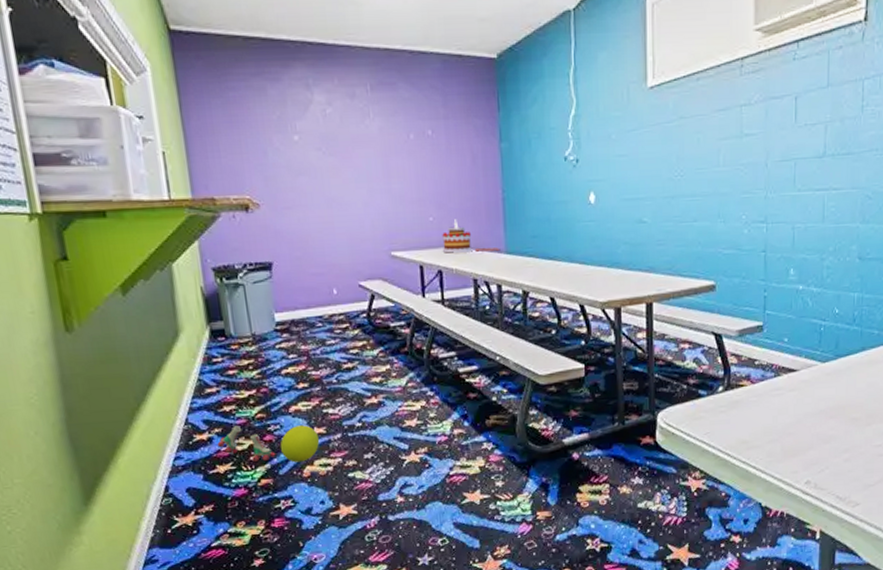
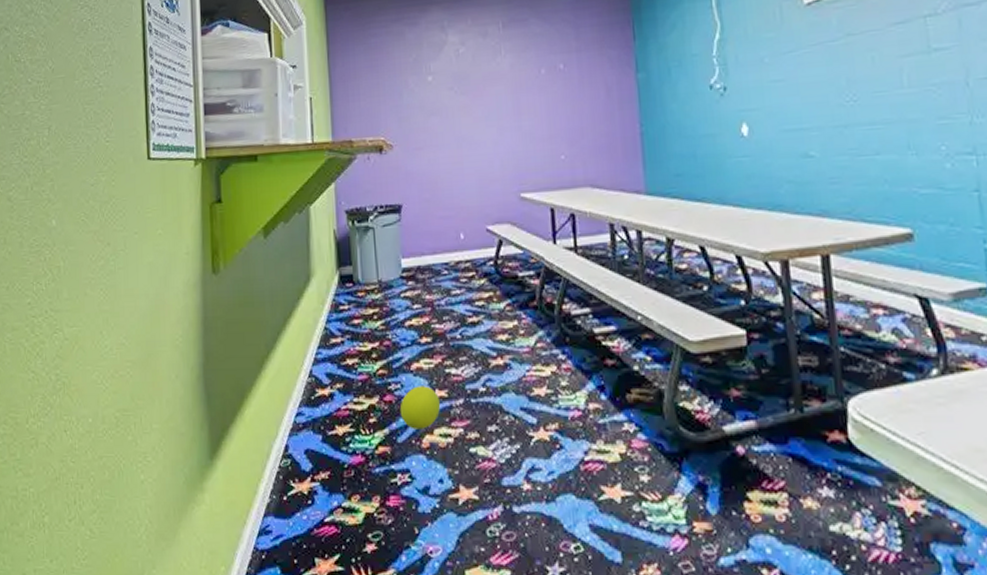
roller skate: present [217,426,276,462] -> none [338,382,395,426]
birthday cake: present [442,219,500,254] -> none [574,157,640,195]

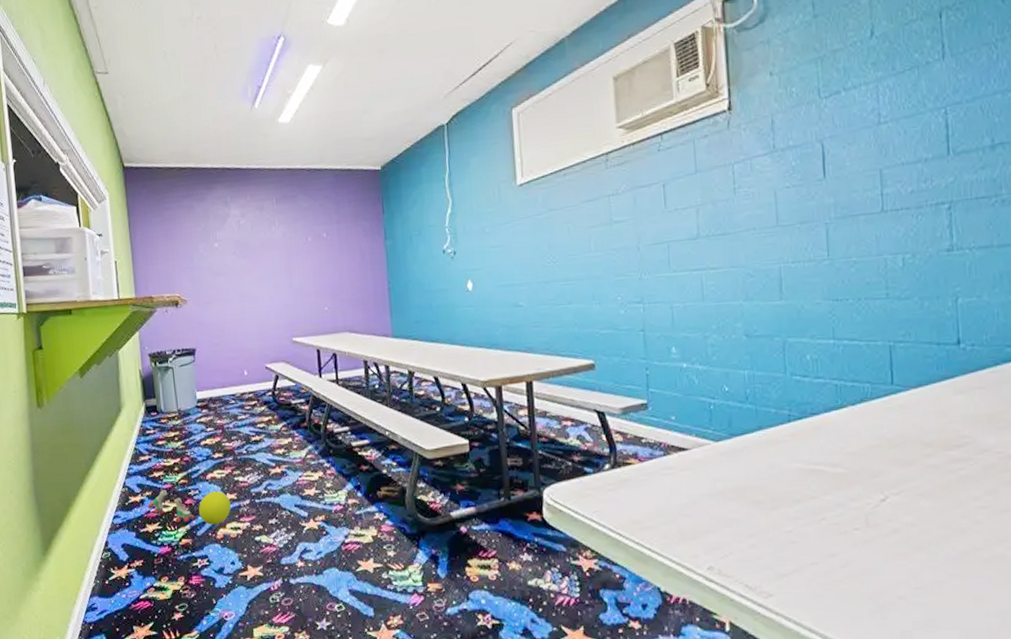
roller skate: none [338,382,395,426] -> present [148,490,195,523]

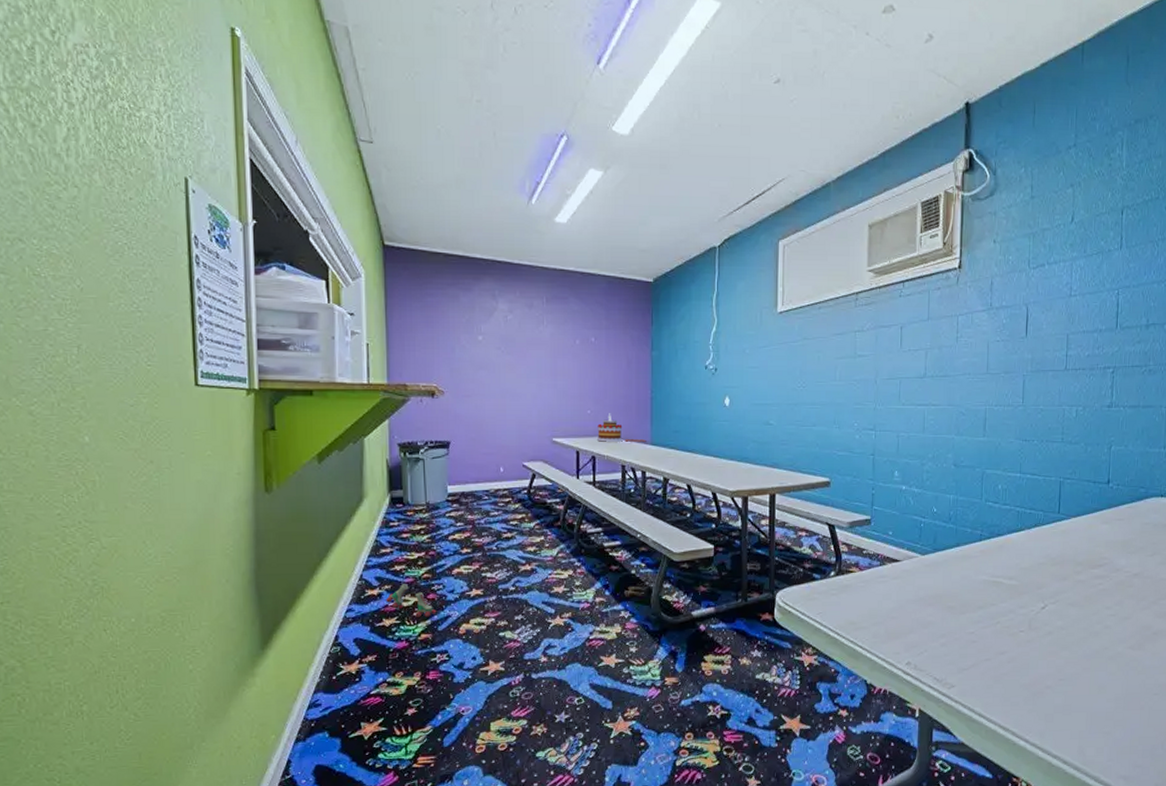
ball: present [198,491,232,525] -> none [441,586,477,620]
birthday cake: none [336,308,387,339] -> present [597,413,646,443]

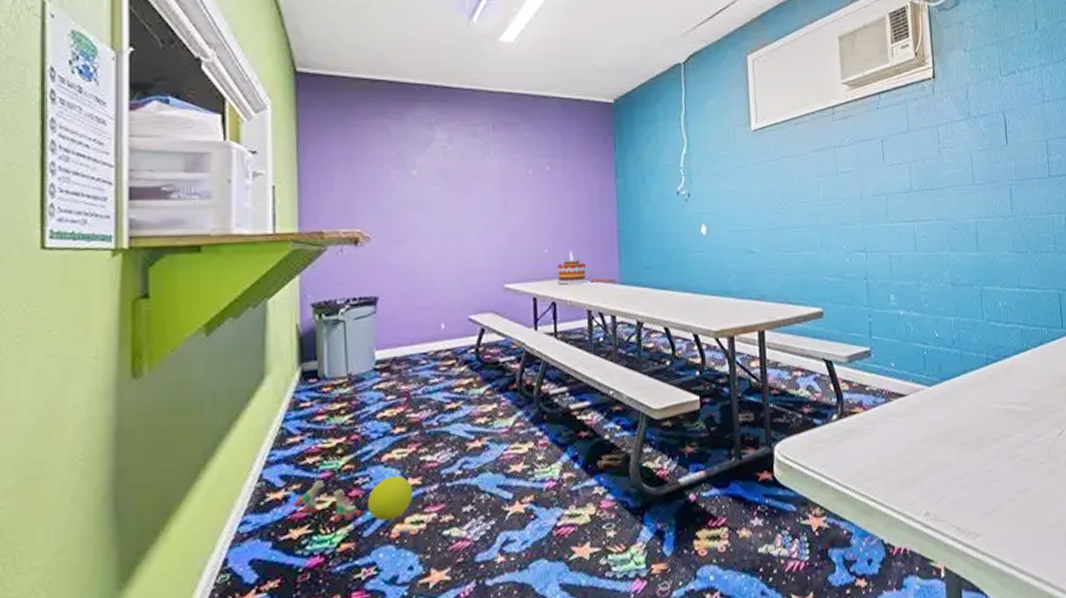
ball: none [441,586,477,620] -> present [367,476,414,521]

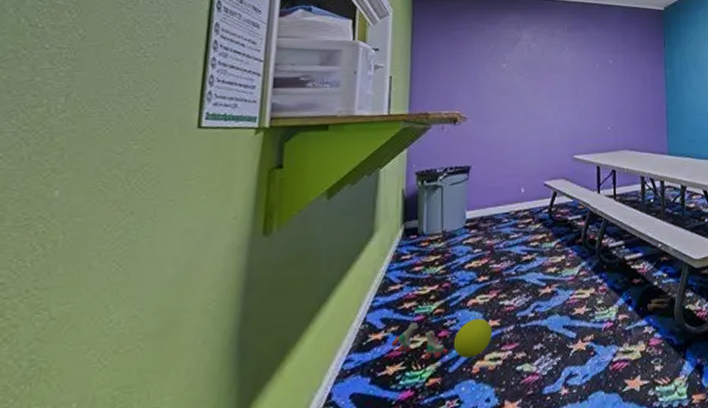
birthday cake: present [557,251,615,285] -> none [617,128,664,156]

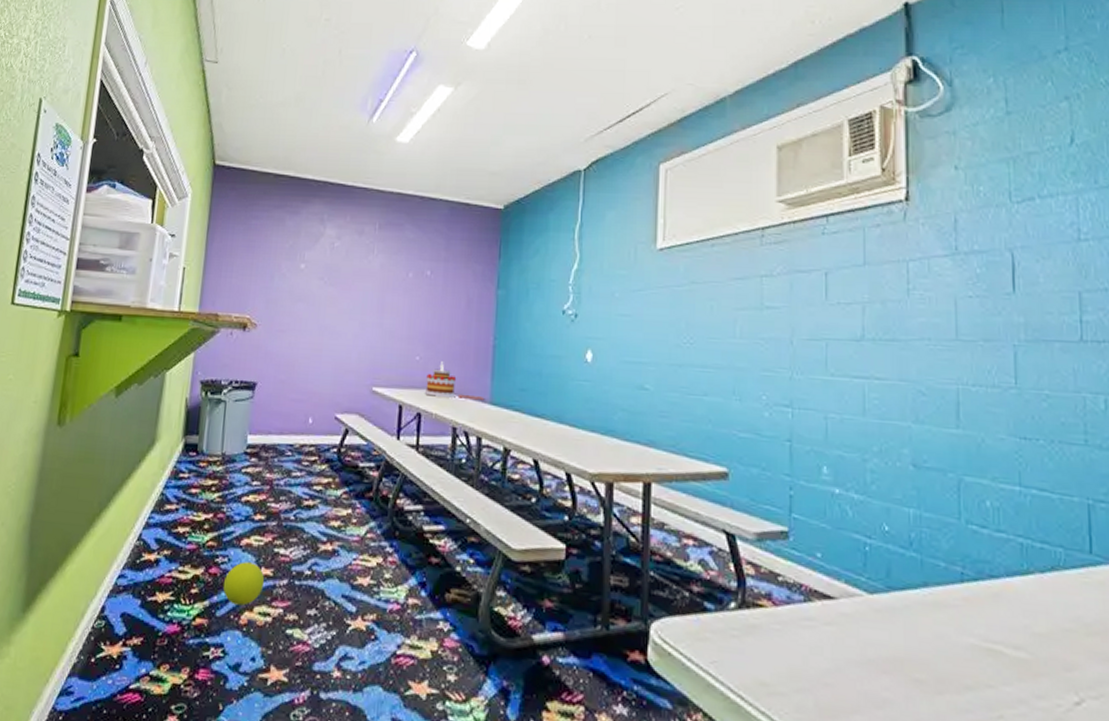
roller skate: present [391,323,448,360] -> none [162,550,218,598]
birthday cake: none [617,128,664,156] -> present [425,361,485,401]

